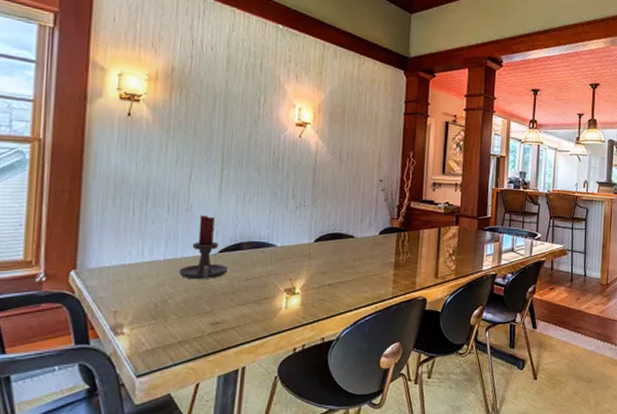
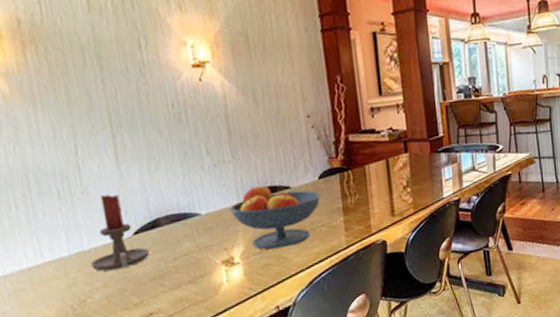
fruit bowl: none [301,230,378,287] -> present [230,185,321,250]

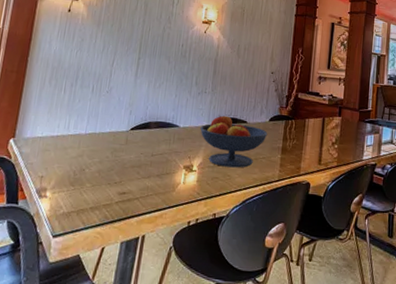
candle holder: present [90,194,150,272] -> none [96,97,137,153]

